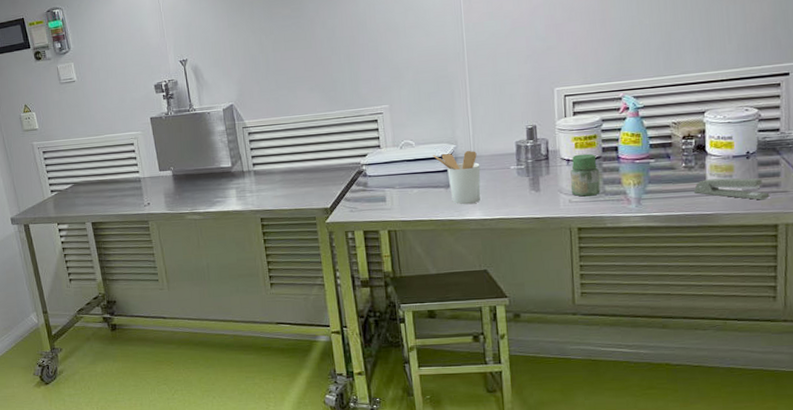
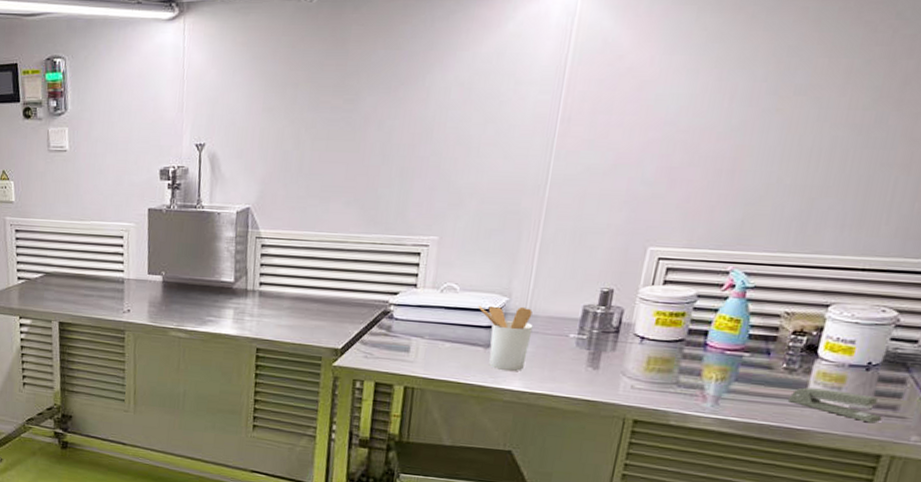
jar: present [570,153,600,197] -> none [636,332,679,385]

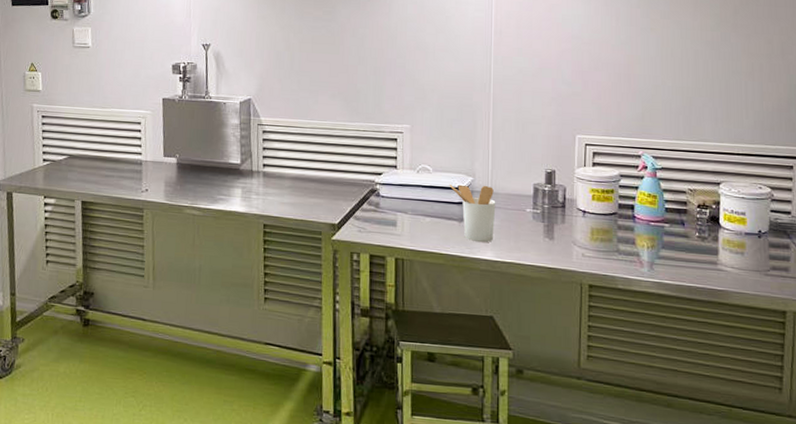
stapler: present [787,387,882,423] -> none [705,253,780,283]

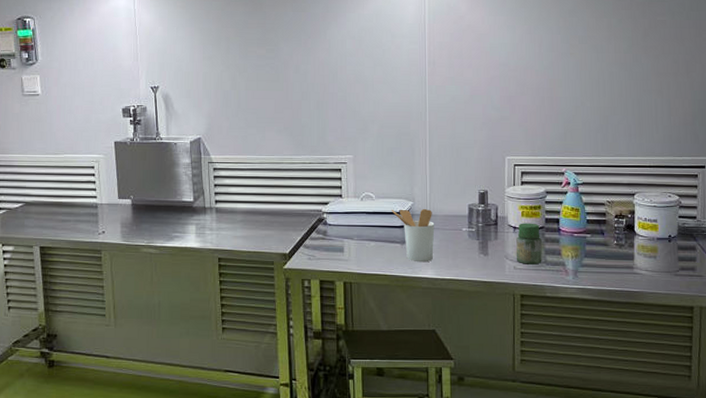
jar: none [584,207,614,253] -> present [516,223,542,265]

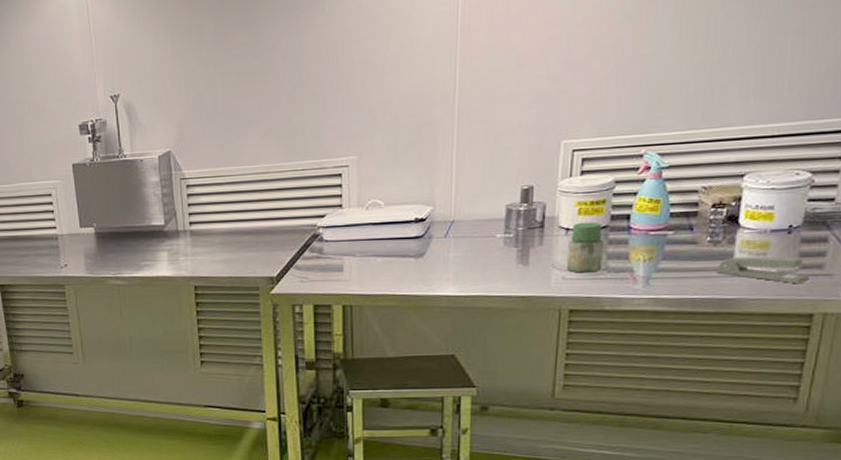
utensil holder: present [391,208,435,263] -> none [404,213,460,278]
stapler: none [623,258,687,282] -> present [715,256,810,284]

